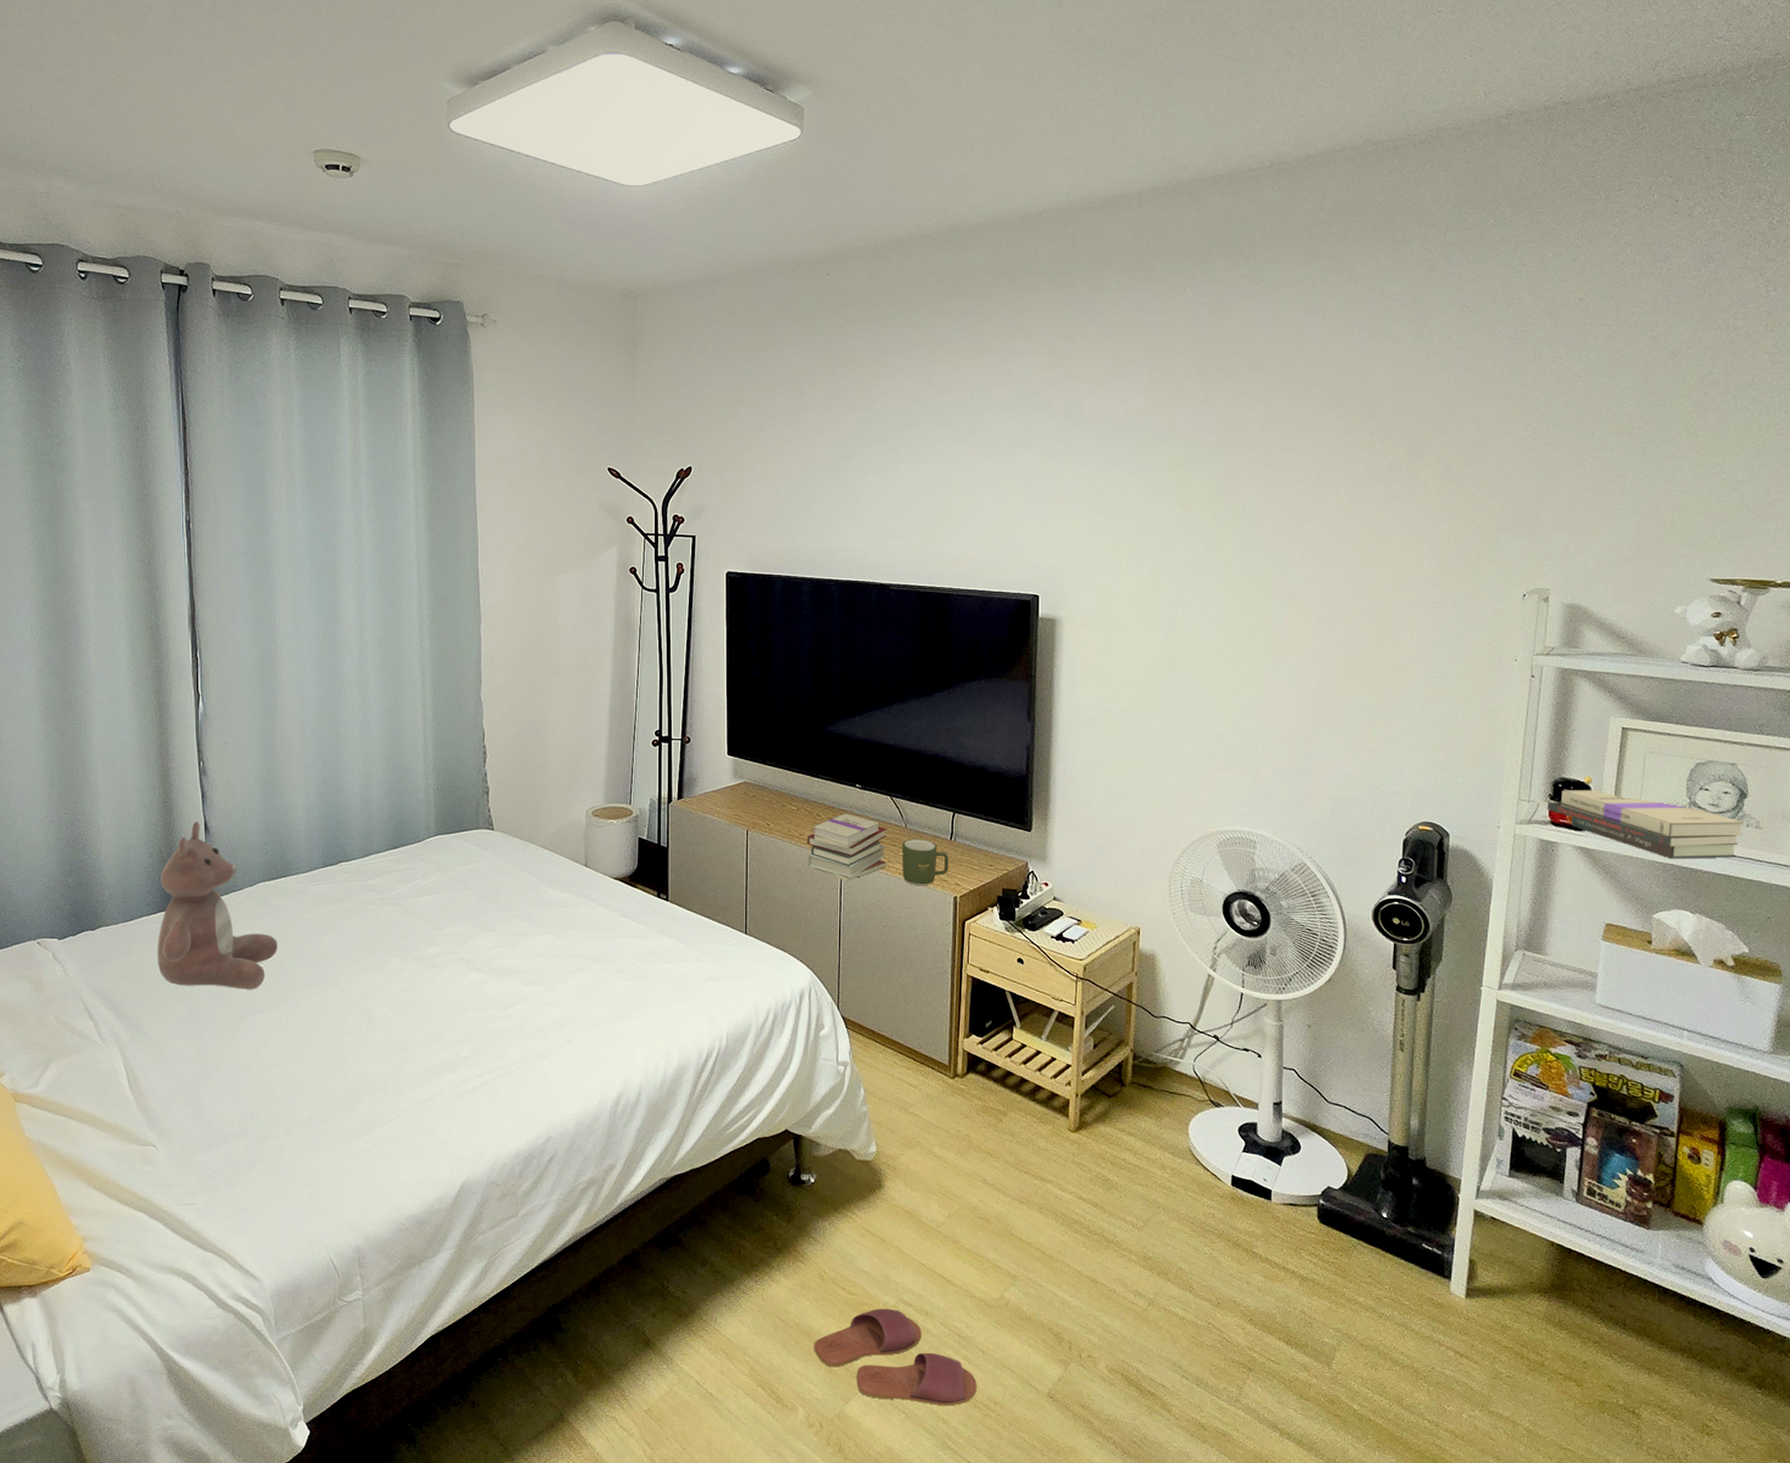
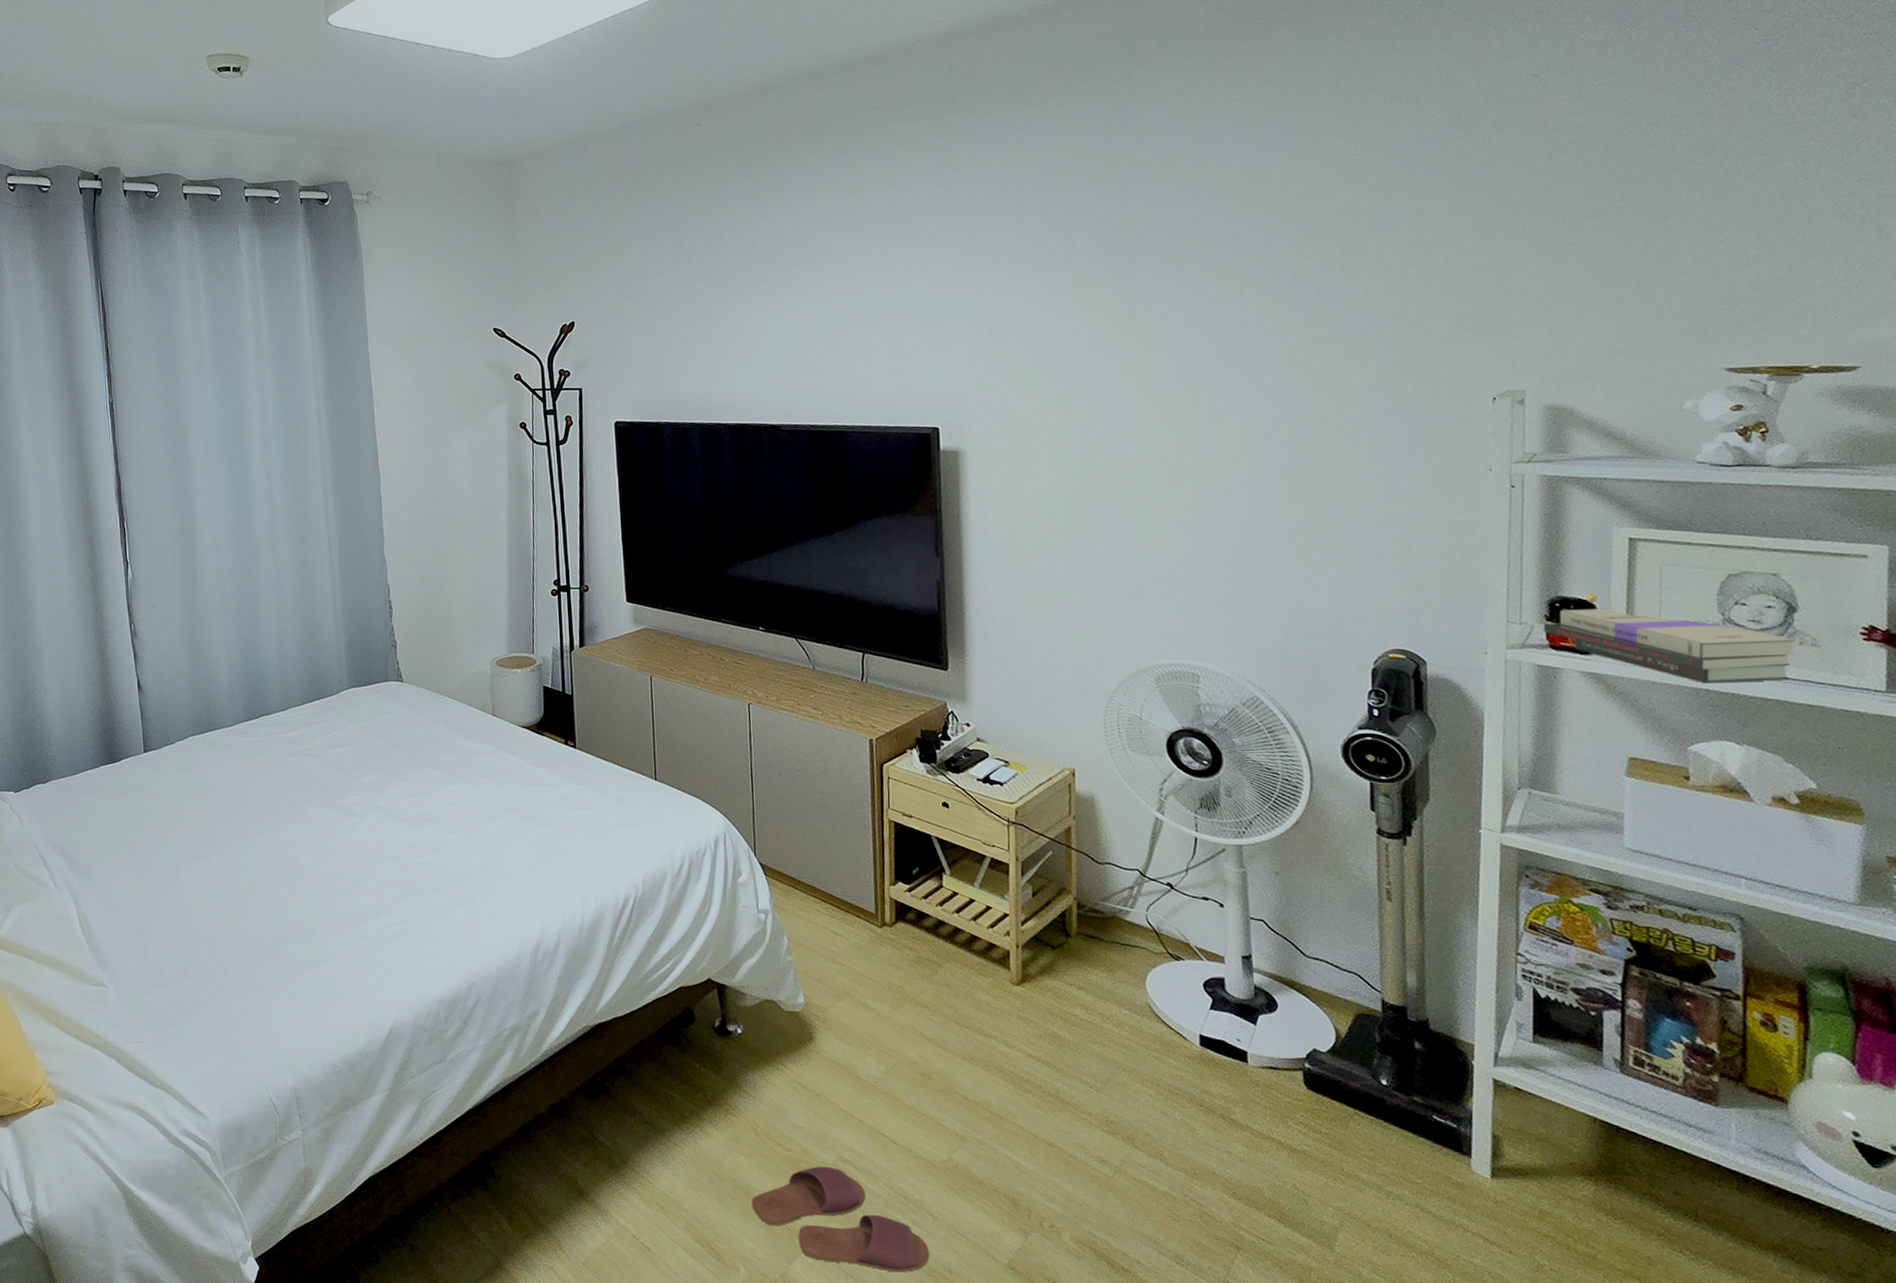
stuffed animal: present [157,821,278,989] -> none [100,680,208,838]
books: present [807,813,887,881] -> none [712,656,796,726]
mug: present [902,838,948,886] -> none [811,680,862,729]

